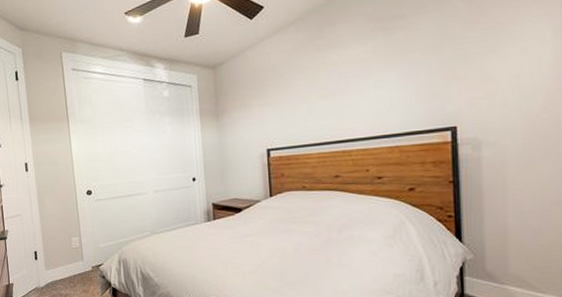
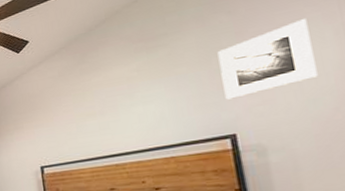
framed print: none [450,15,534,91] -> present [217,19,318,100]

